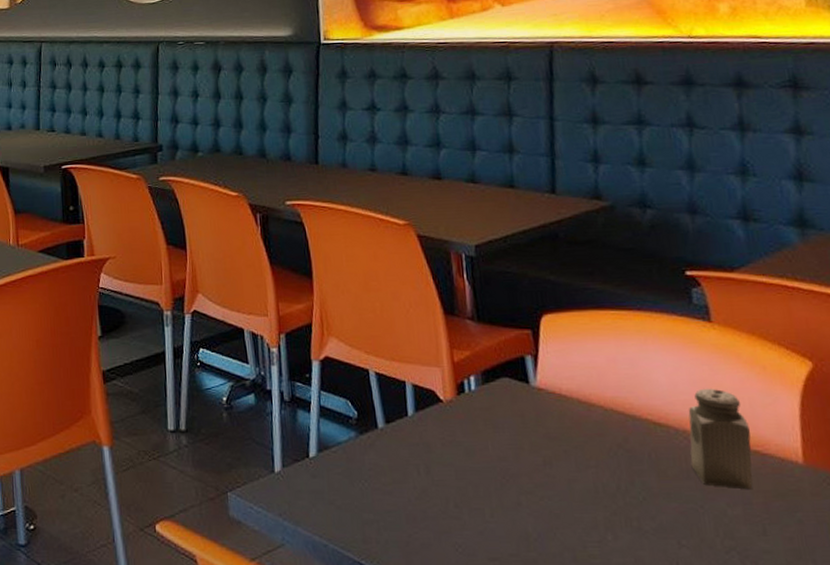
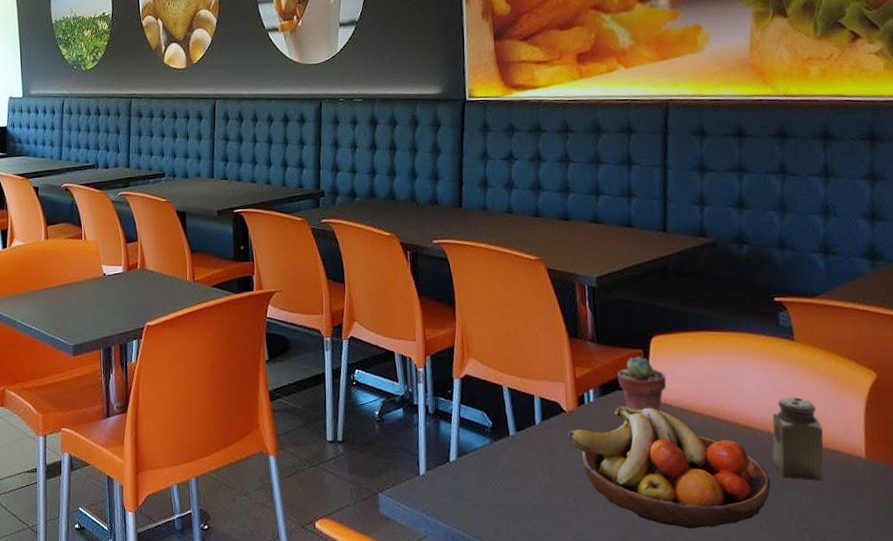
fruit bowl: none [446,394,689,544] -> present [568,405,771,529]
potted succulent: none [502,338,561,403] -> present [617,356,667,412]

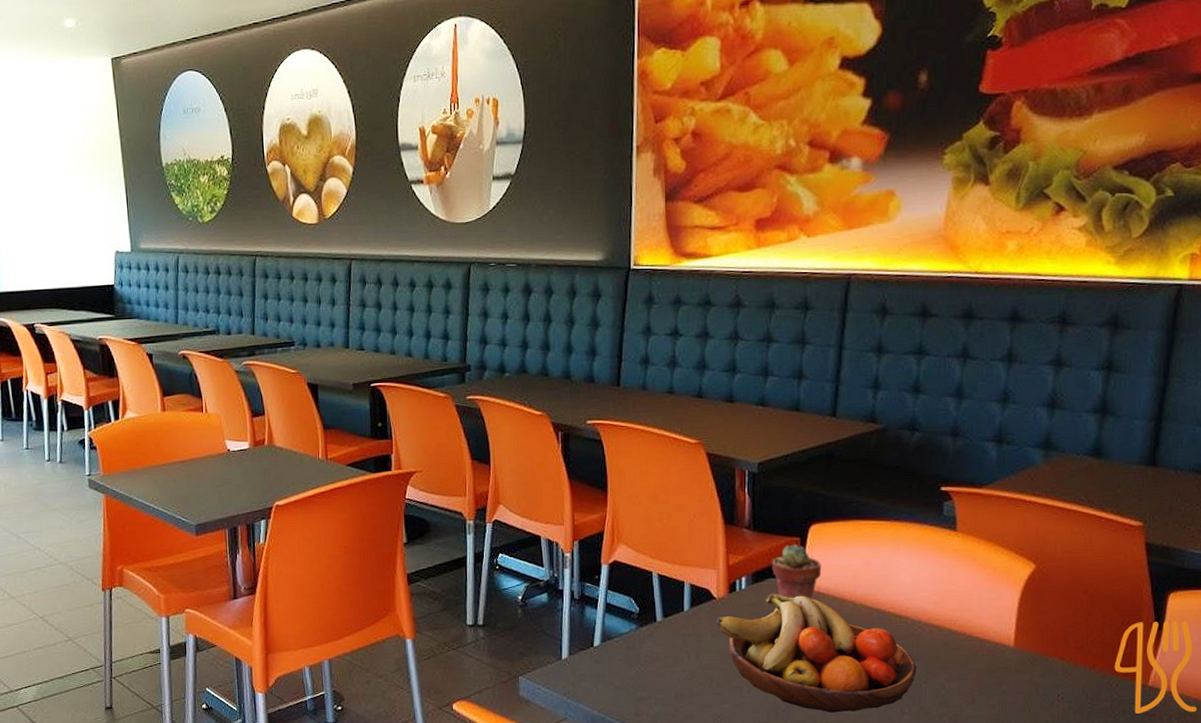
salt shaker: present [772,396,824,481] -> none [921,586,975,668]

